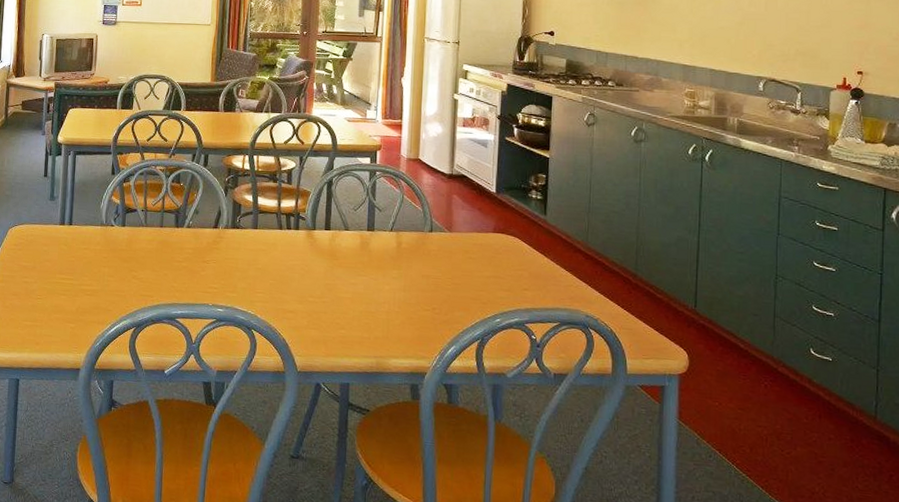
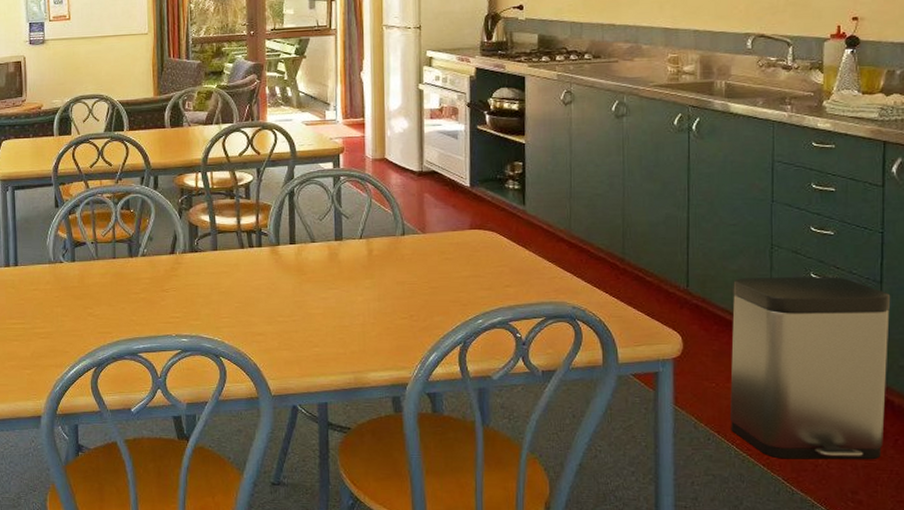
pedal bin: none [730,303,888,493] -> present [729,277,891,460]

